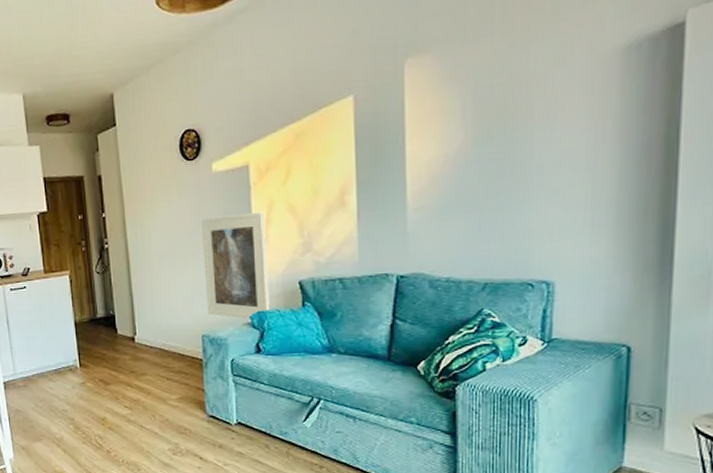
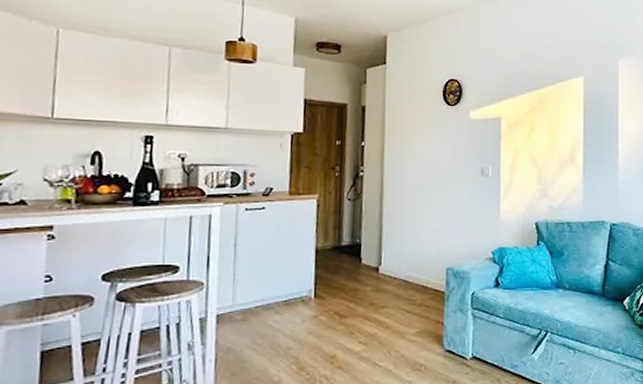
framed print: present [202,211,270,319] -> none [454,158,511,254]

